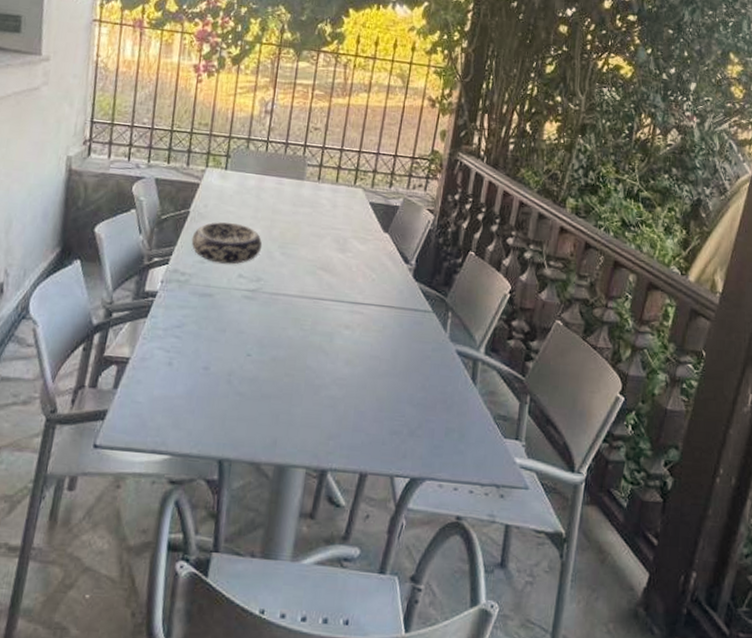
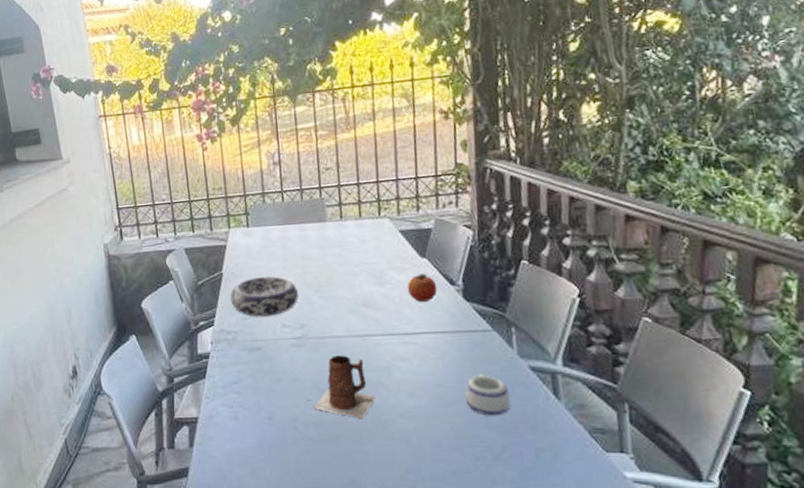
mug: none [251,314,315,382] -> present [313,355,376,420]
fruit: none [365,247,393,275] -> present [407,273,438,302]
mug: none [395,351,435,393] -> present [465,373,511,416]

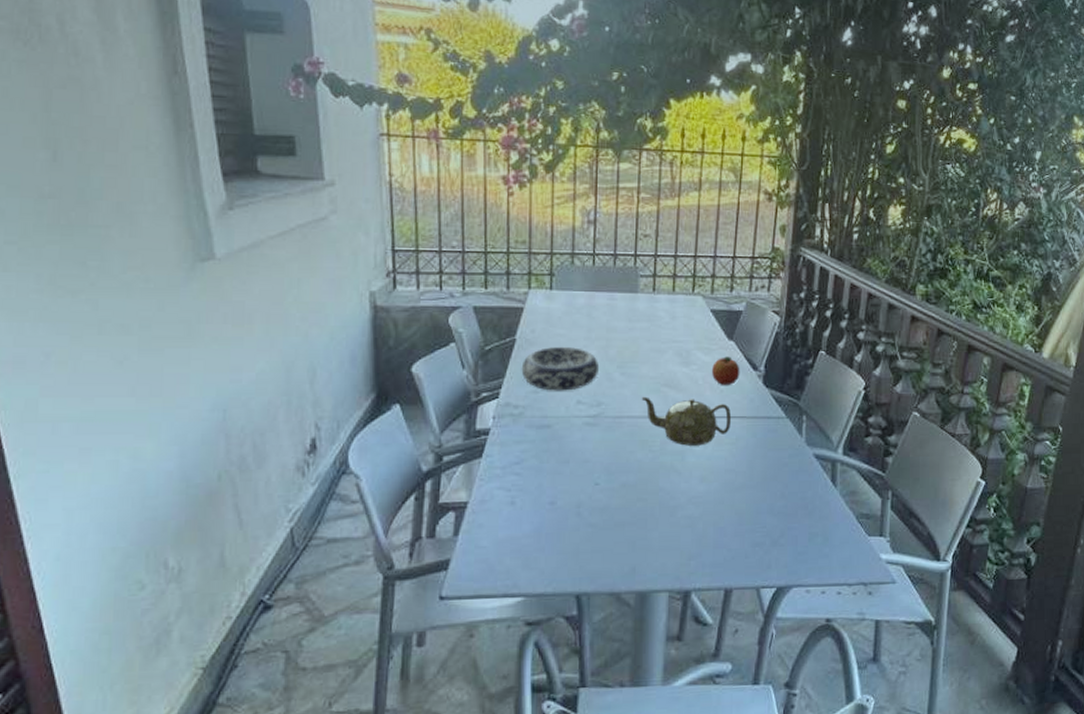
mug: present [313,355,376,420] -> none [600,437,667,505]
teapot: none [341,317,435,362] -> present [641,396,732,446]
mug: present [465,373,511,416] -> none [752,459,793,502]

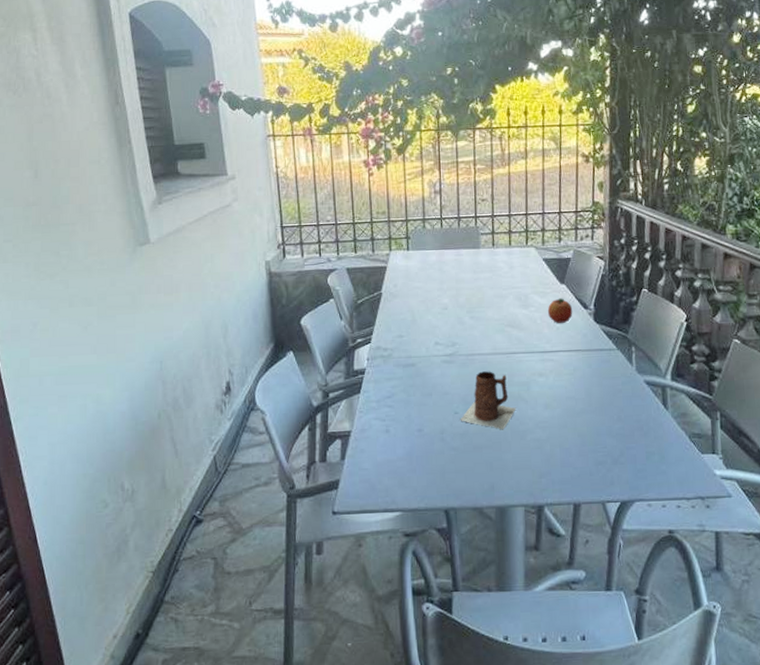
decorative bowl: present [521,346,600,391] -> none [387,296,452,335]
mug: none [600,437,667,505] -> present [460,371,516,430]
teapot: present [641,396,732,446] -> none [489,336,569,377]

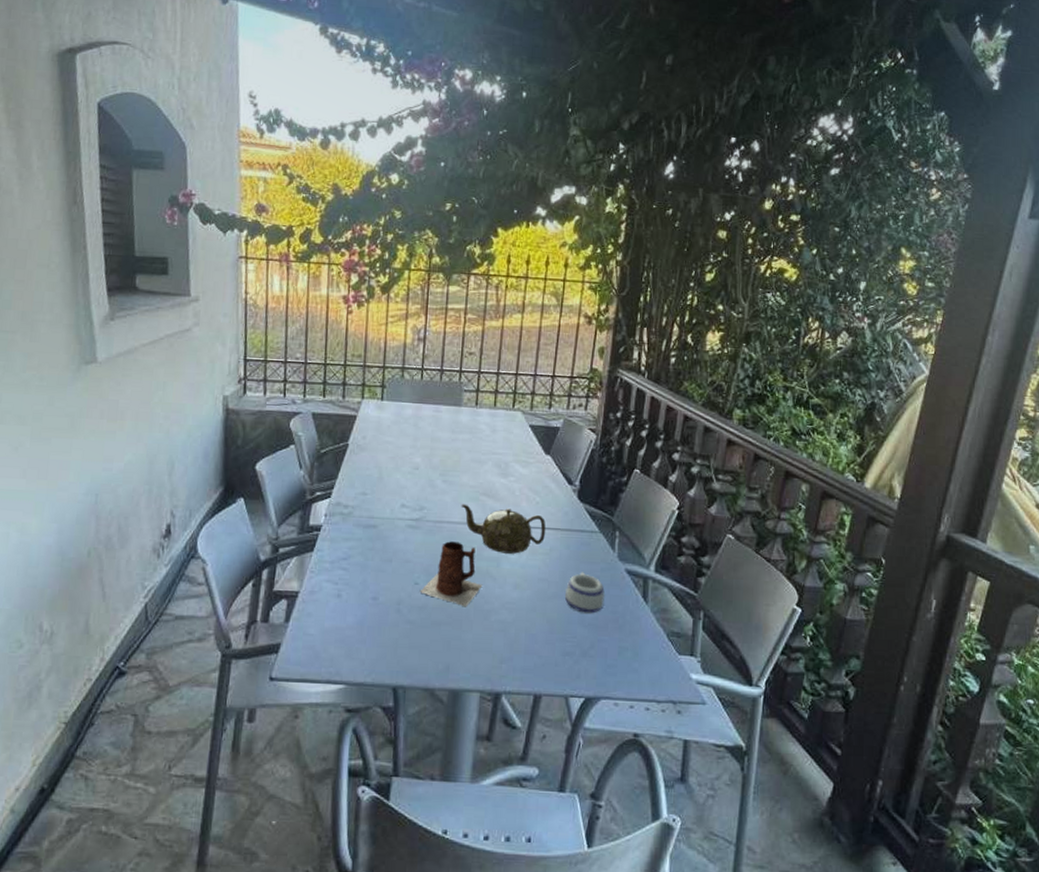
teapot: none [489,336,569,377] -> present [461,504,546,554]
fruit: present [547,298,573,323] -> none [528,470,556,498]
mug: none [591,387,628,425] -> present [564,572,605,613]

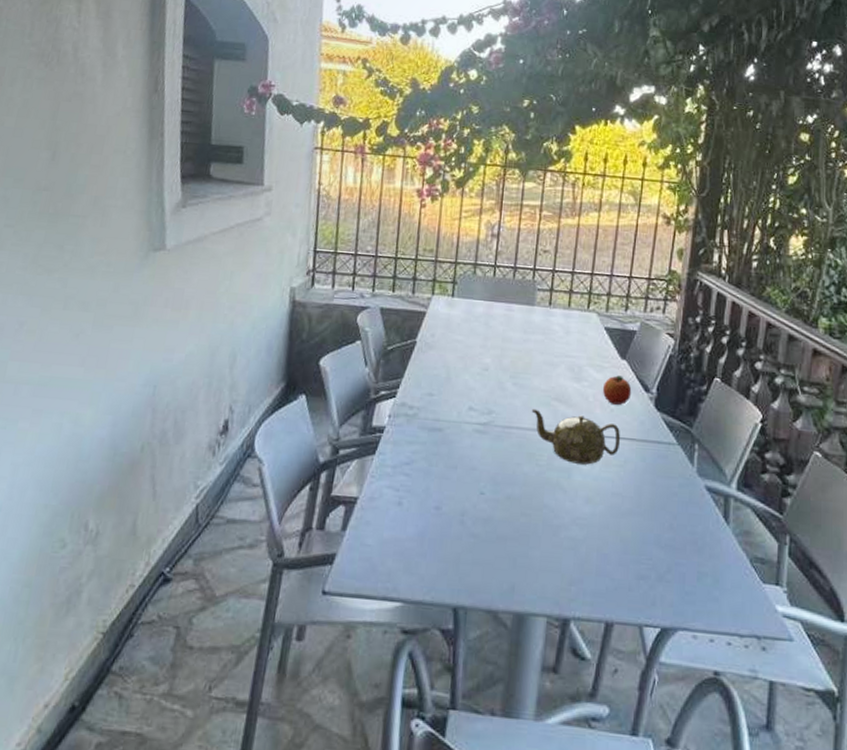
mug: present [419,541,483,607] -> none [485,448,552,522]
fruit: none [528,470,556,498] -> present [602,375,632,405]
mug: present [564,572,605,613] -> none [639,487,683,533]

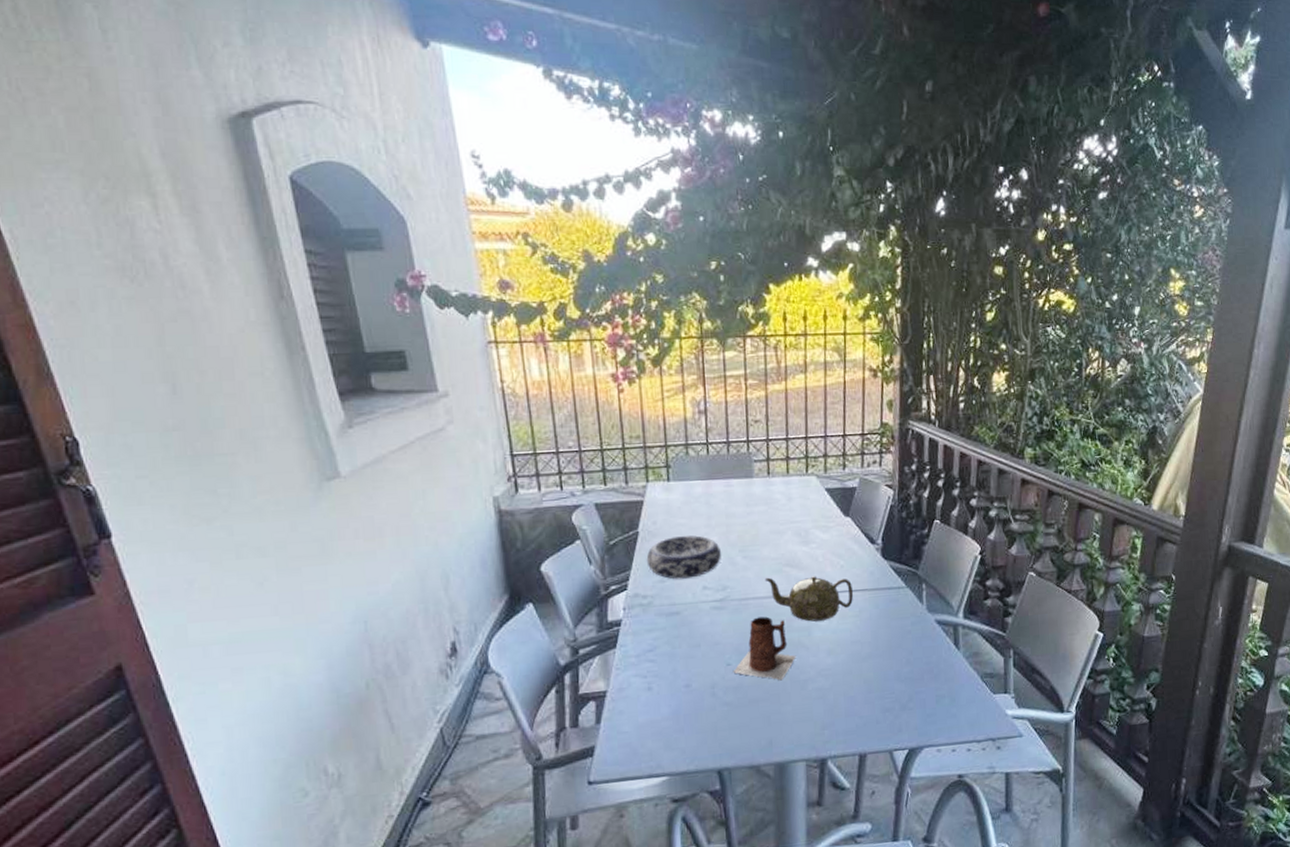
decorative bowl: none [418,351,493,397] -> present [646,535,722,579]
mug: none [485,448,552,522] -> present [733,616,796,681]
fruit: present [602,375,632,405] -> none [830,532,859,561]

